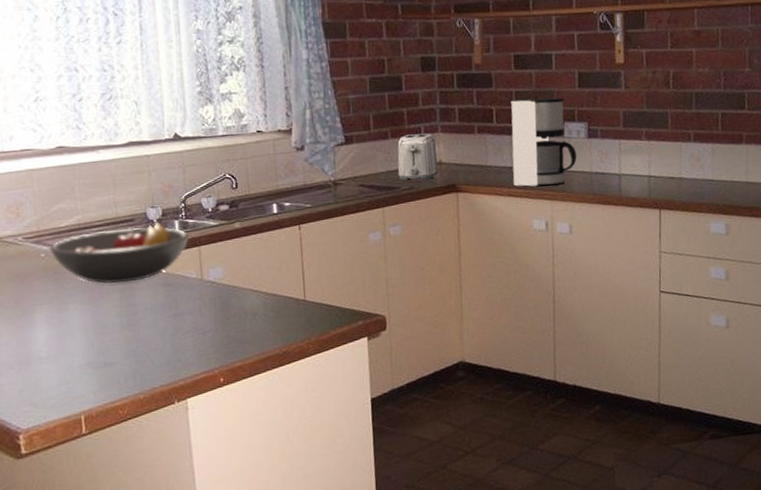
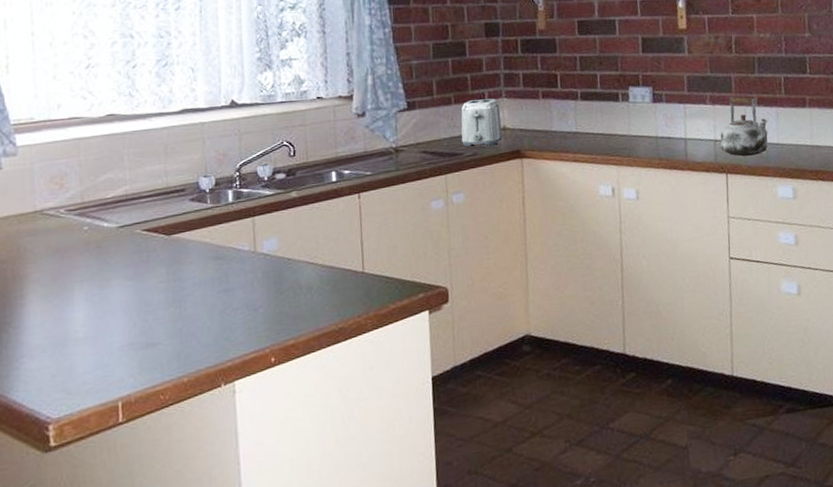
fruit bowl: present [49,221,190,284] -> none [93,191,244,258]
coffee maker: present [511,97,577,187] -> none [575,62,643,152]
kettle: none [654,132,703,192] -> present [720,96,768,156]

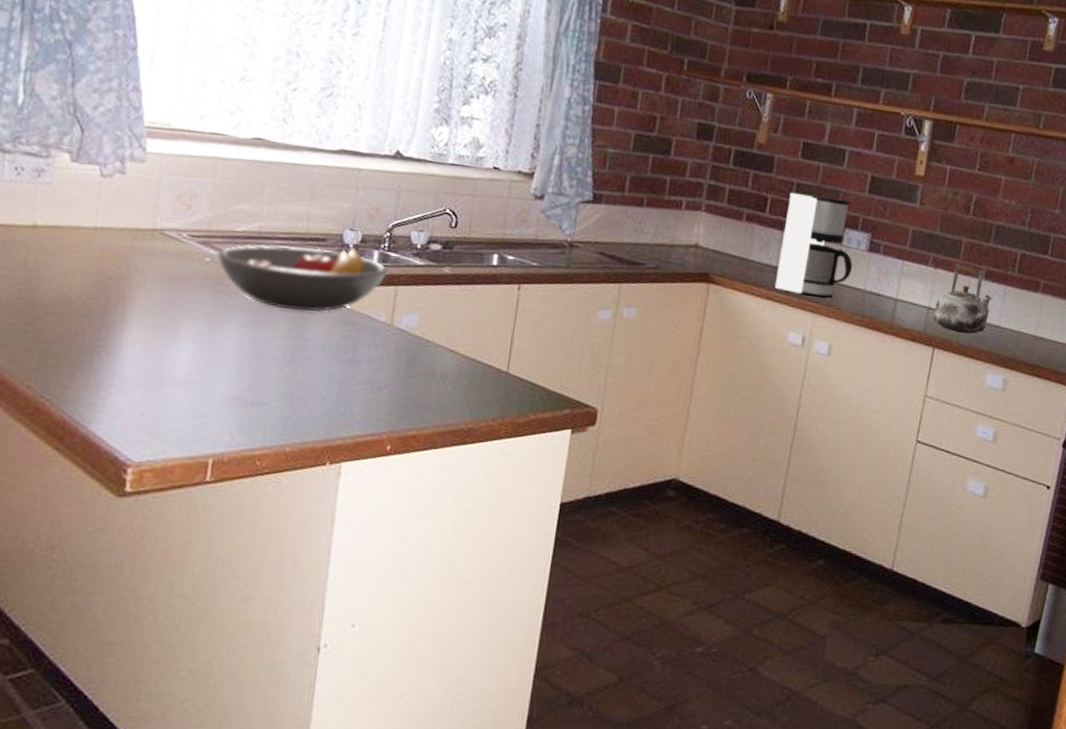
fruit bowl: none [93,191,244,258] -> present [216,244,389,313]
toaster: present [461,98,503,147] -> none [645,206,697,263]
coffee maker: none [575,62,643,152] -> present [774,192,853,298]

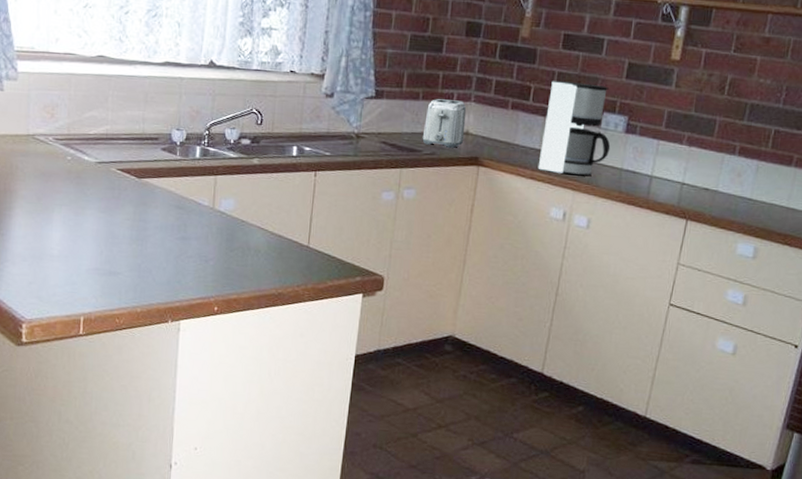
fruit bowl: present [216,244,389,313] -> none [75,144,209,199]
toaster: none [645,206,697,263] -> present [422,99,467,149]
kettle: present [933,262,993,334] -> none [687,140,745,206]

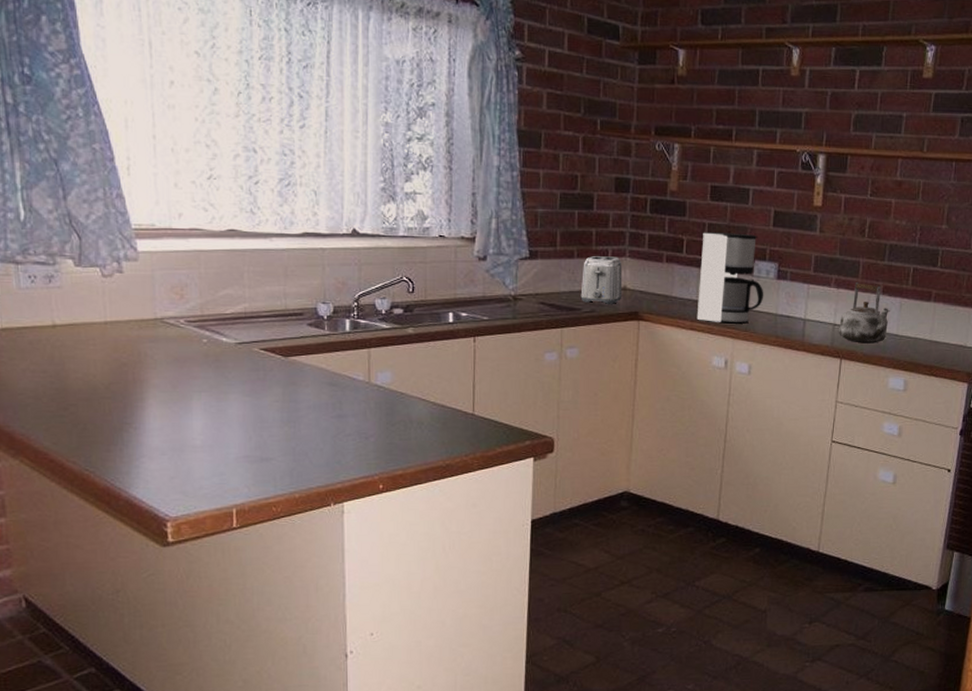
kettle: none [687,140,745,206] -> present [839,281,890,343]

